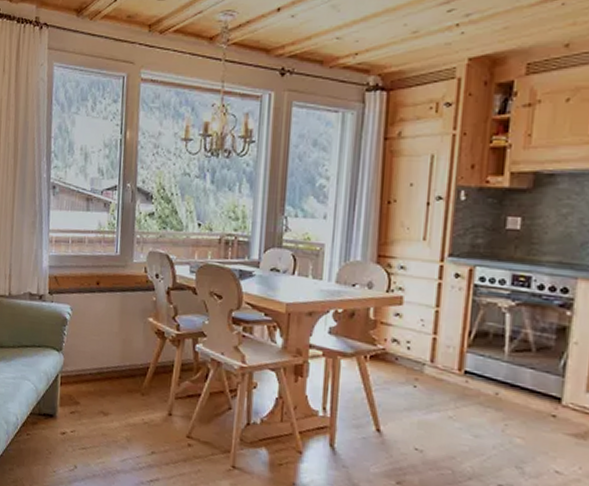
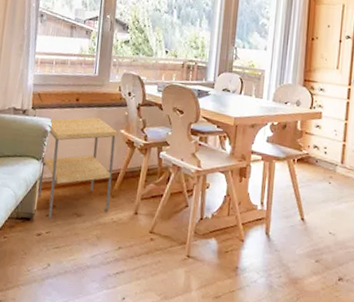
side table: none [60,303,145,417] -> present [38,117,118,220]

